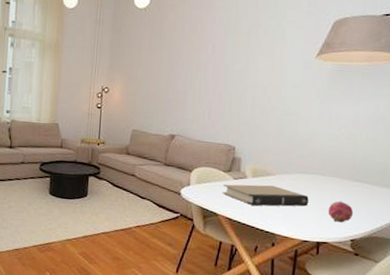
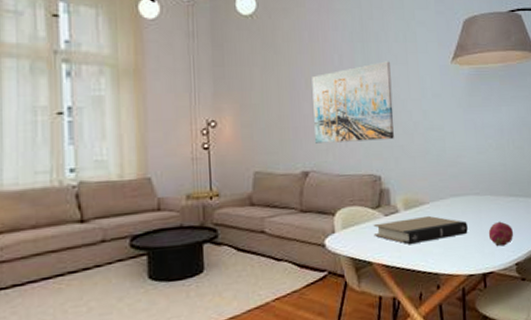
wall art: none [183,52,257,118] -> present [312,61,394,143]

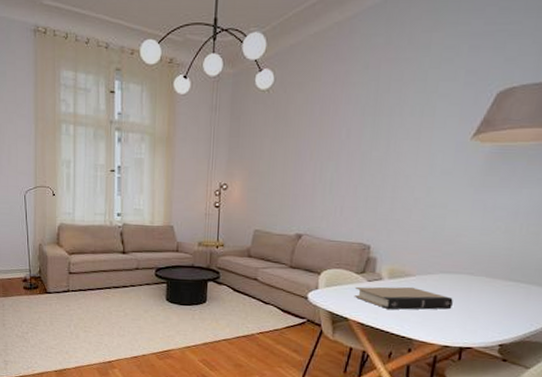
wall art: present [312,61,394,143] -> none [311,136,400,213]
fruit: present [488,221,514,247] -> none [474,303,505,327]

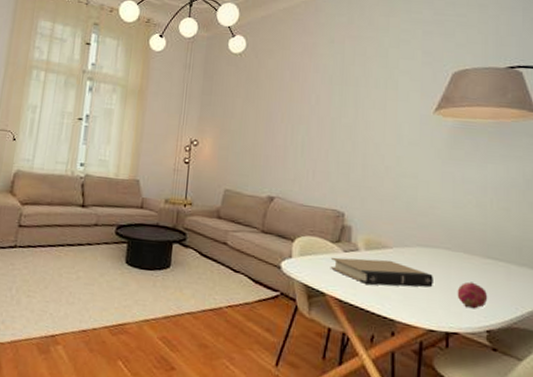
fruit: none [474,303,505,327] -> present [457,281,488,309]

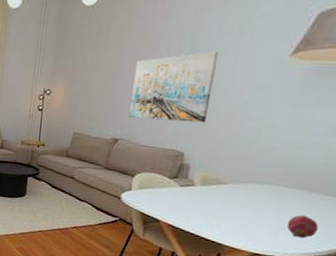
wall art: none [283,105,367,180] -> present [128,51,218,123]
book: present [330,257,433,288] -> none [166,191,266,219]

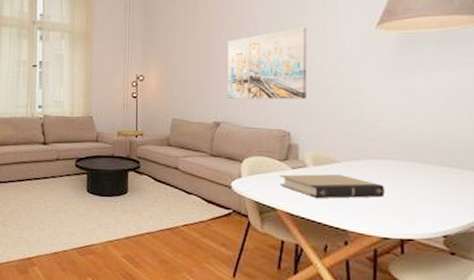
book: none [166,191,266,219] -> present [279,174,385,199]
fruit: present [286,215,319,238] -> none [410,190,443,216]

